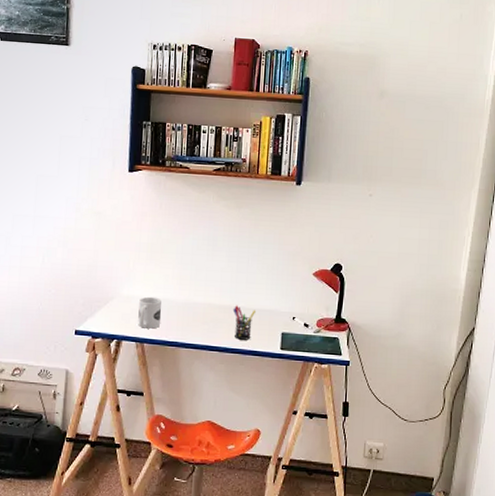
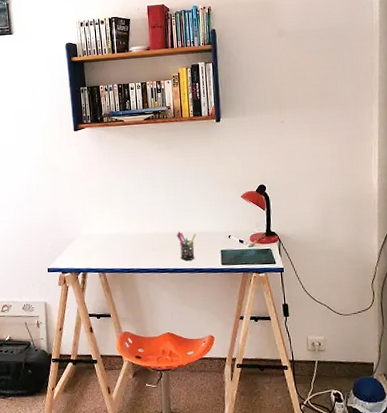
mug: present [138,296,162,329] -> none [97,233,118,260]

